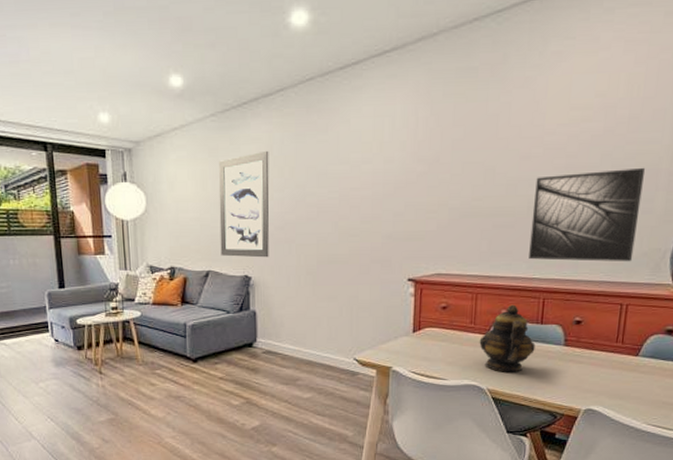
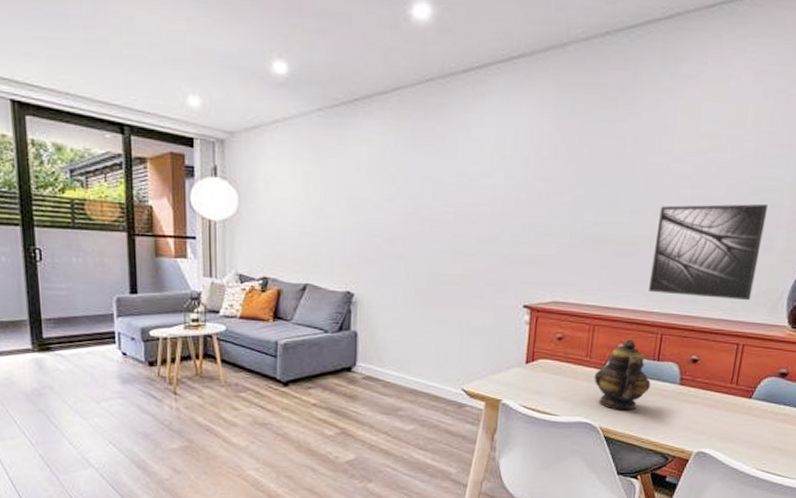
wall art: present [218,150,270,258] -> none [321,154,381,273]

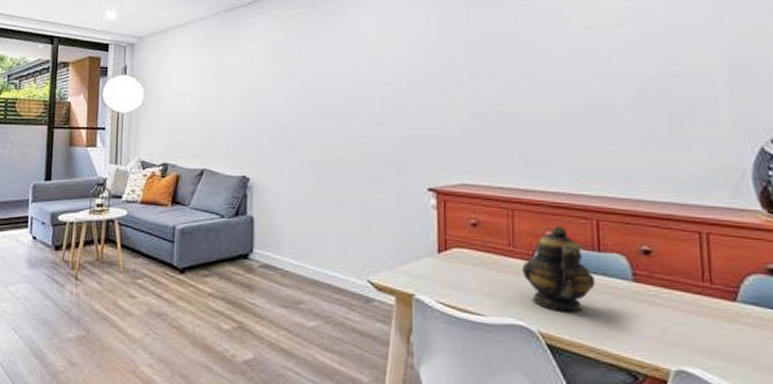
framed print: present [649,203,768,301] -> none [569,74,704,181]

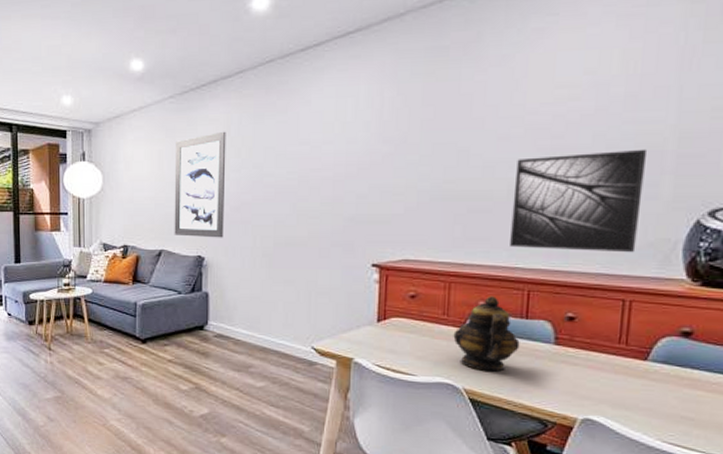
wall art: none [217,48,272,158] -> present [174,131,226,238]
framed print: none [569,74,704,181] -> present [510,149,646,253]

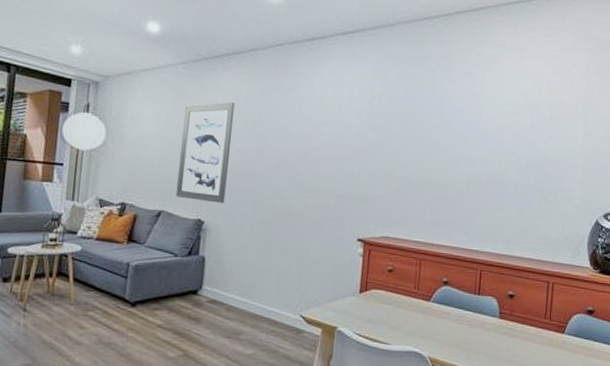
teapot: present [453,296,520,372] -> none [422,273,473,342]
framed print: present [510,149,646,253] -> none [468,158,564,244]

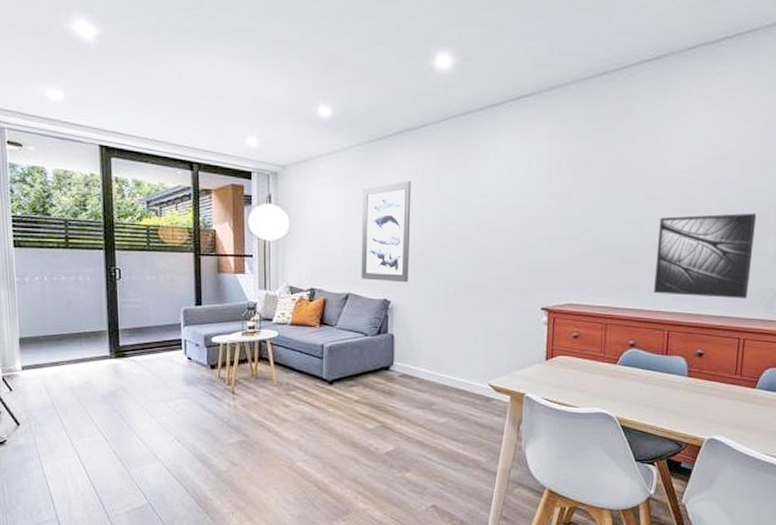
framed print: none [468,158,564,244] -> present [654,213,756,299]

